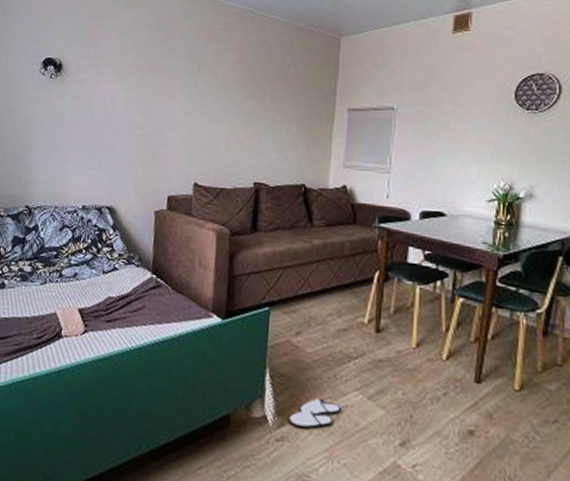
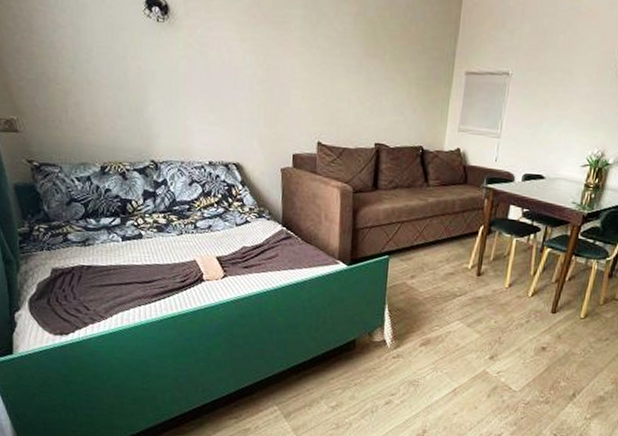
slippers: present [287,397,341,429] -> none [402,326,446,349]

